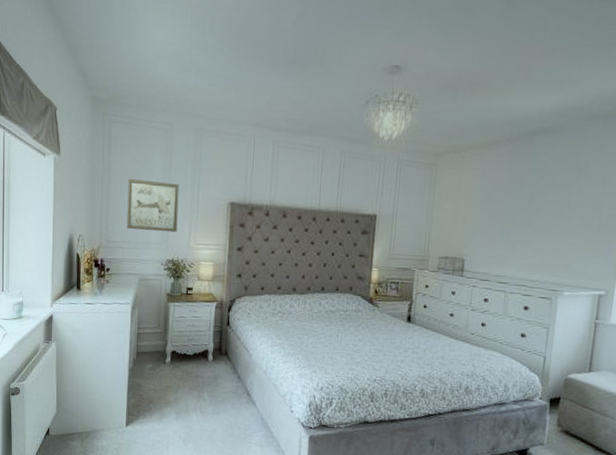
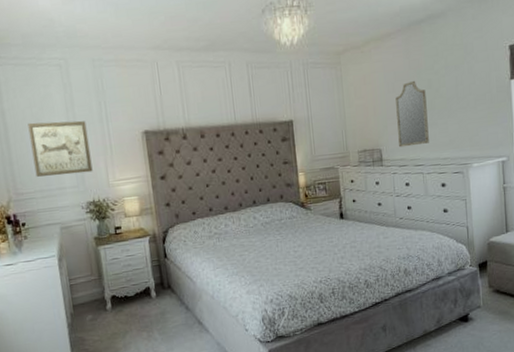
home mirror: none [484,193,525,262] -> present [395,80,429,148]

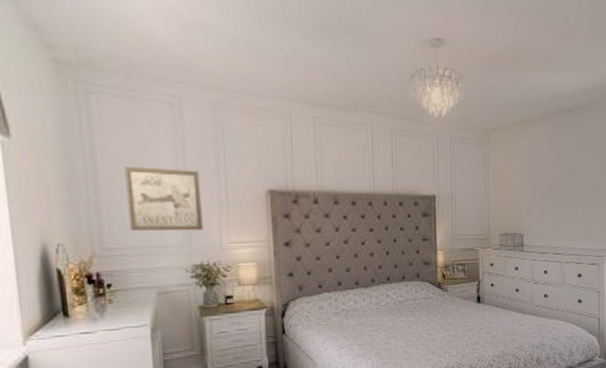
home mirror: present [395,80,429,148] -> none [540,168,569,234]

